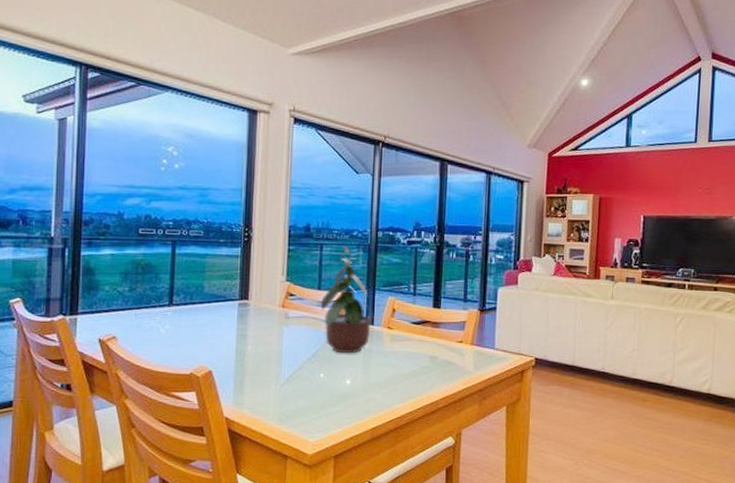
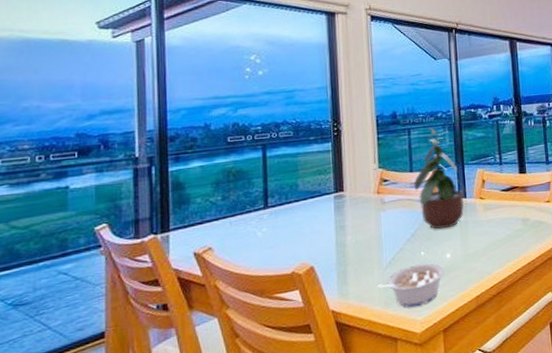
legume: none [273,386,343,428] -> present [377,263,445,308]

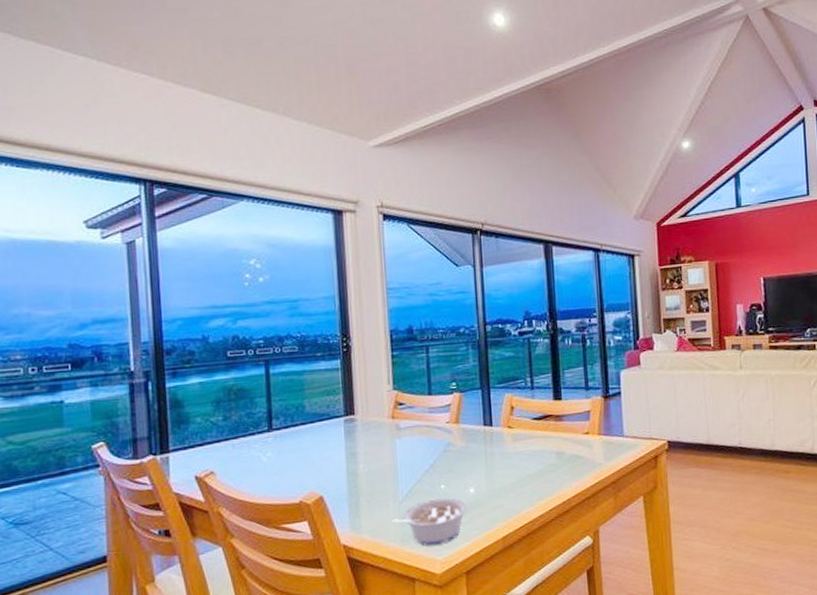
potted plant: present [413,127,467,230] -> none [432,344,494,461]

